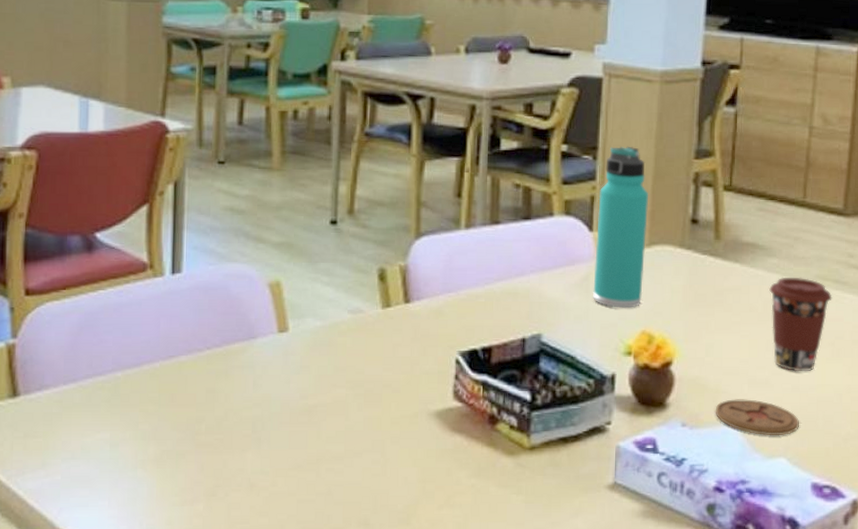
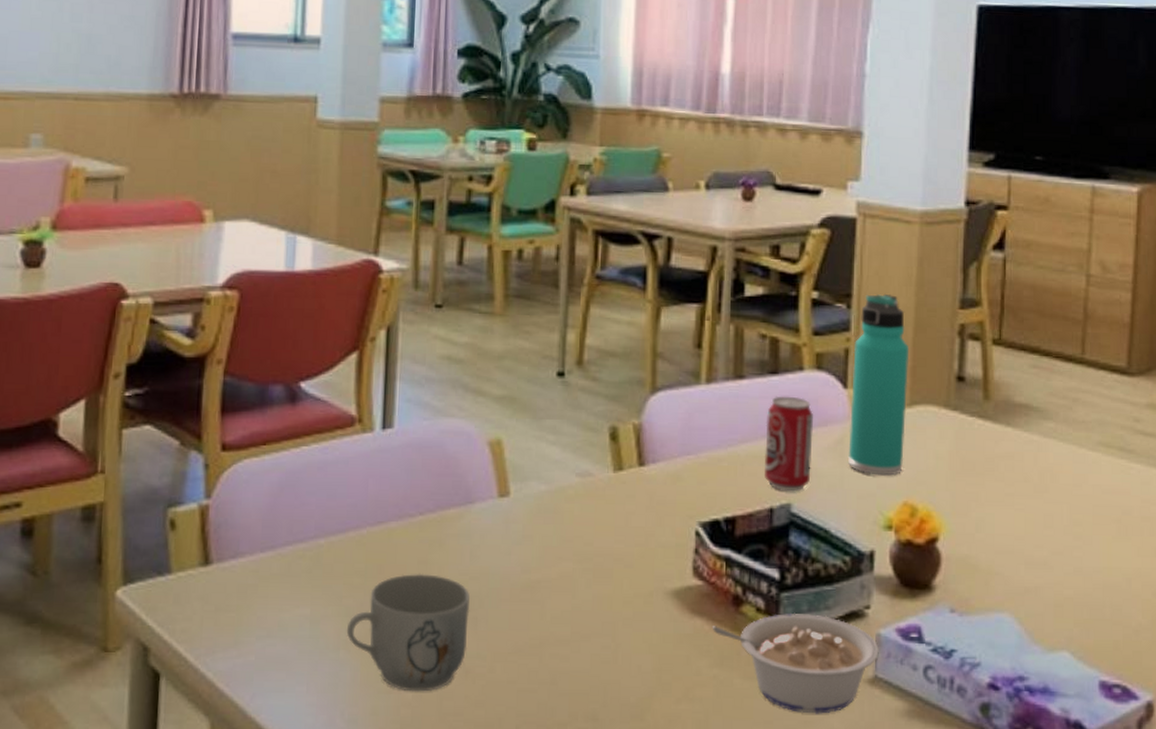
mug: none [143,400,254,504] -> present [346,573,470,692]
legume: none [470,430,618,516] -> present [711,614,879,714]
beverage can: none [517,239,562,323] -> present [764,396,813,492]
coaster: present [715,399,799,436] -> none [987,582,1083,626]
coffee cup: present [769,277,832,372] -> none [1046,443,1117,552]

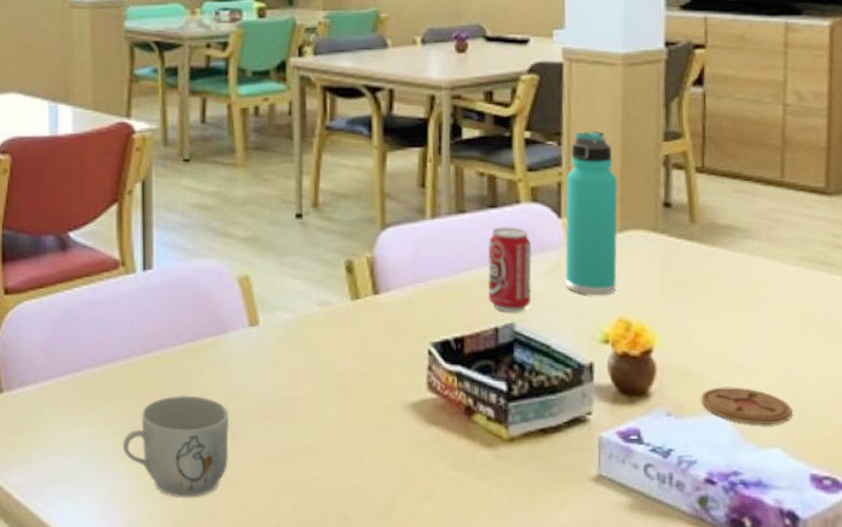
legume: present [711,614,879,714] -> none [447,421,602,509]
coaster: none [987,582,1083,626] -> present [701,387,792,425]

